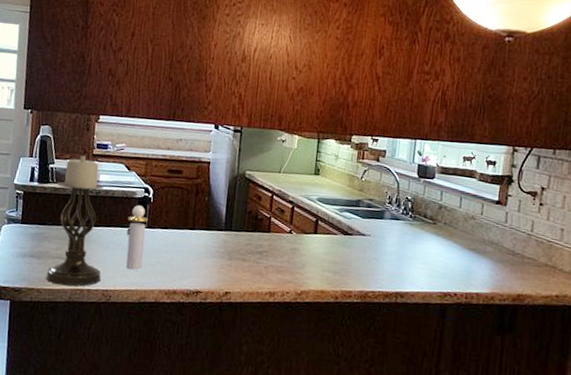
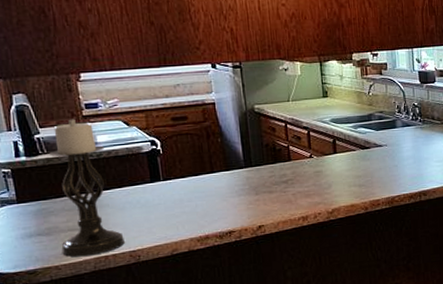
perfume bottle: present [125,205,148,270] -> none [139,160,167,226]

